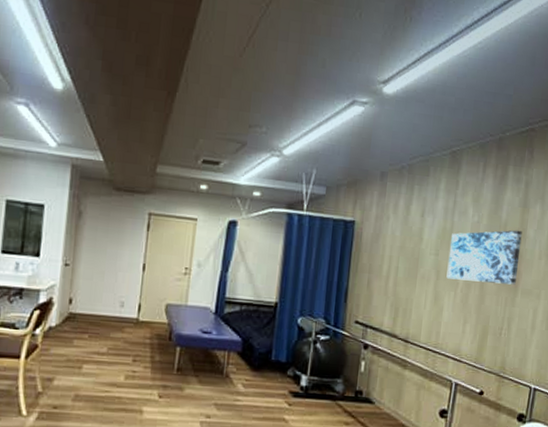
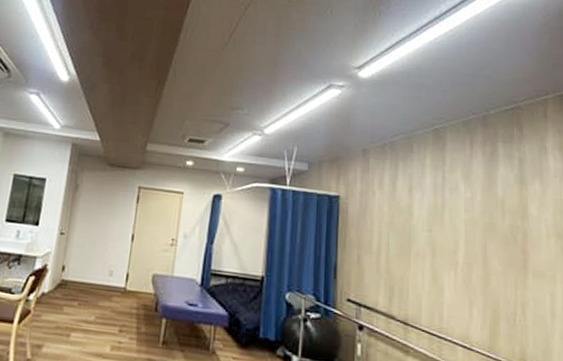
wall art: present [446,230,522,285] -> none [443,207,525,266]

